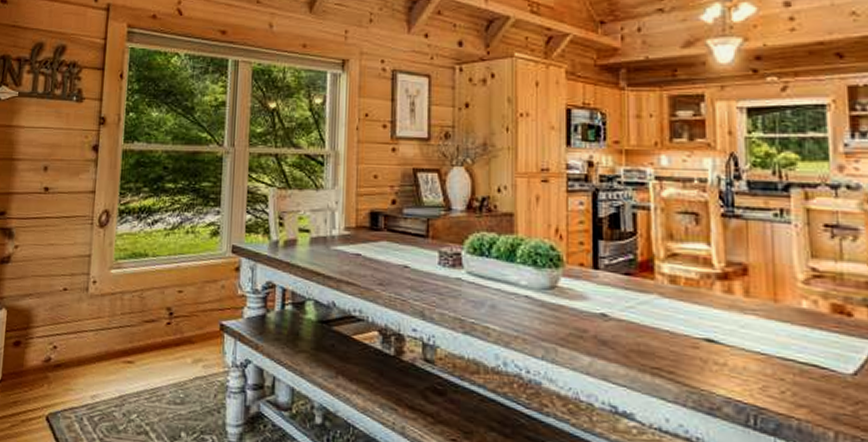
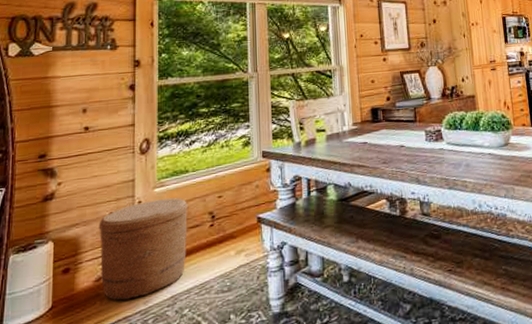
woven basket: none [50,282,145,390] -> present [99,198,188,301]

